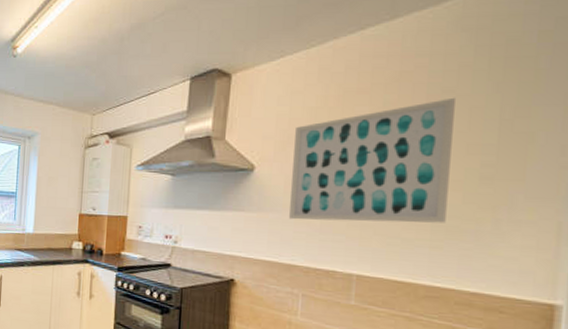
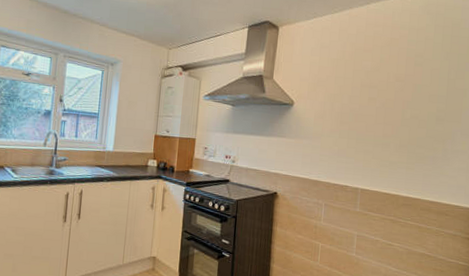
wall art: present [288,97,455,223] -> none [316,60,423,151]

